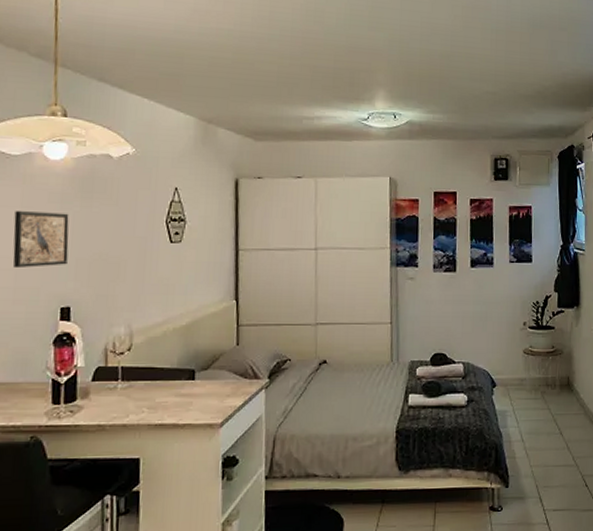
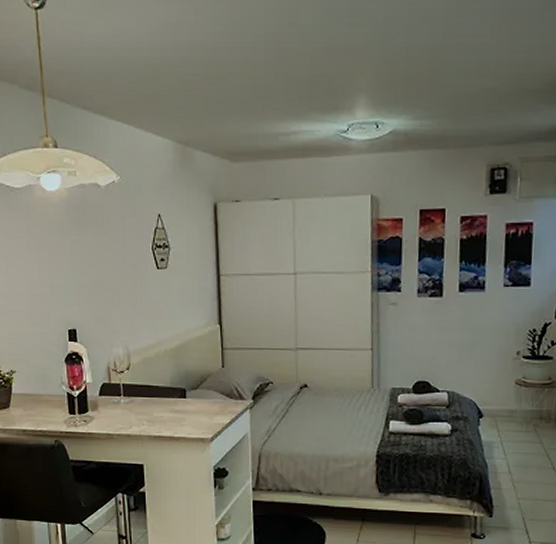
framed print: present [12,211,69,269] -> none [23,241,70,294]

